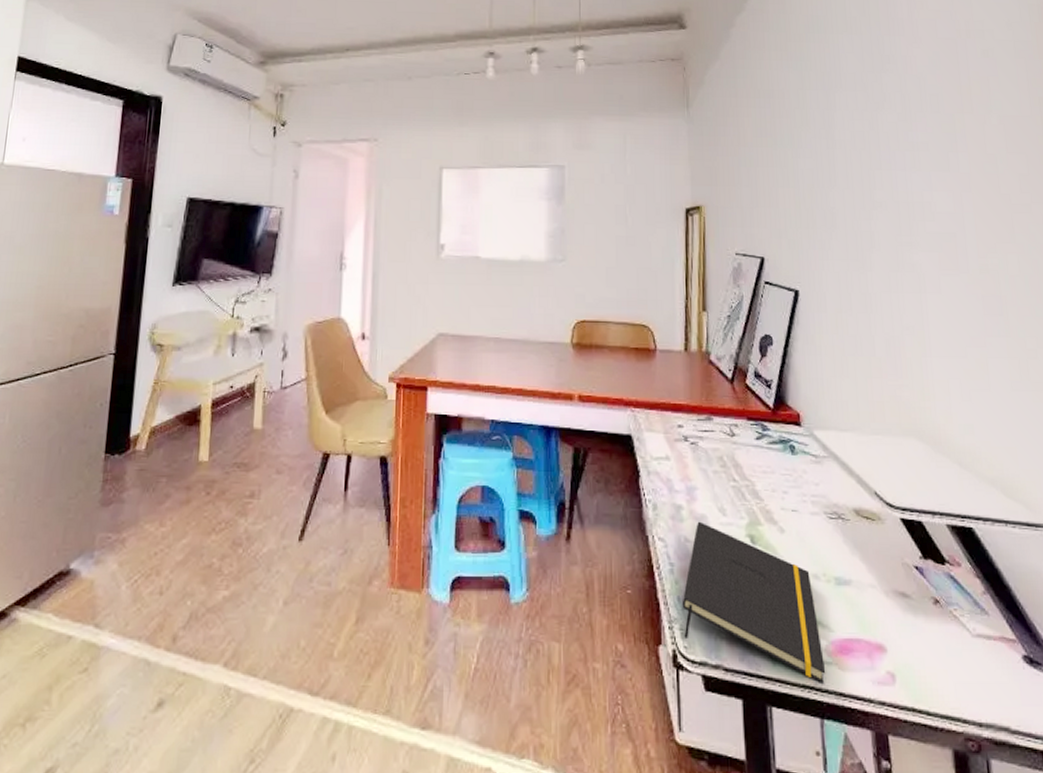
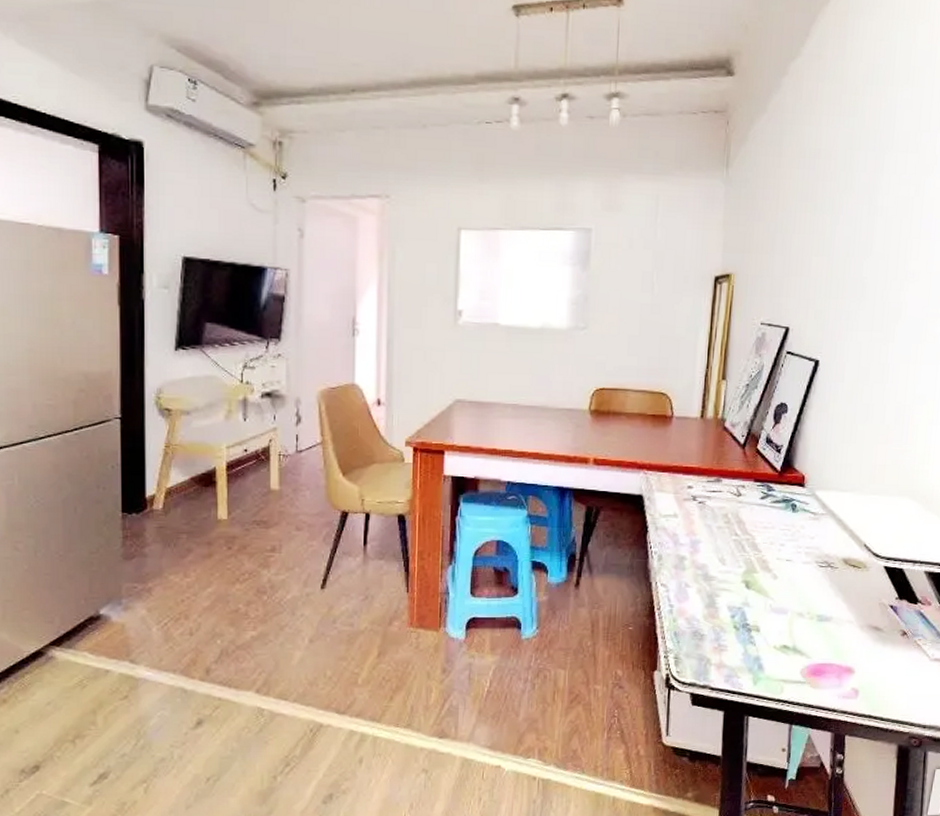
notepad: present [682,521,826,683] -> none [677,570,799,698]

